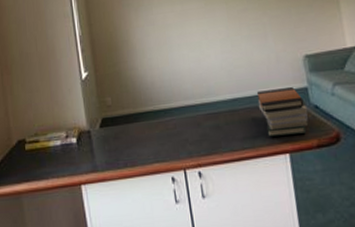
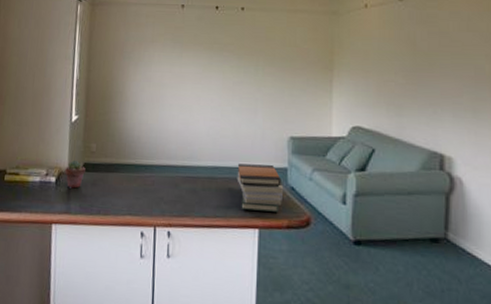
potted succulent: none [84,117,105,146] -> present [65,160,85,189]

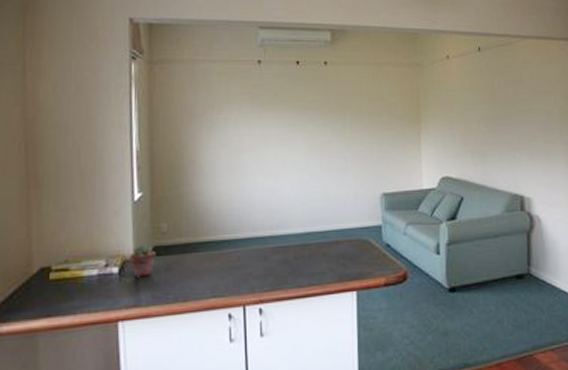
book stack: present [237,163,284,212] -> none [330,223,380,274]

